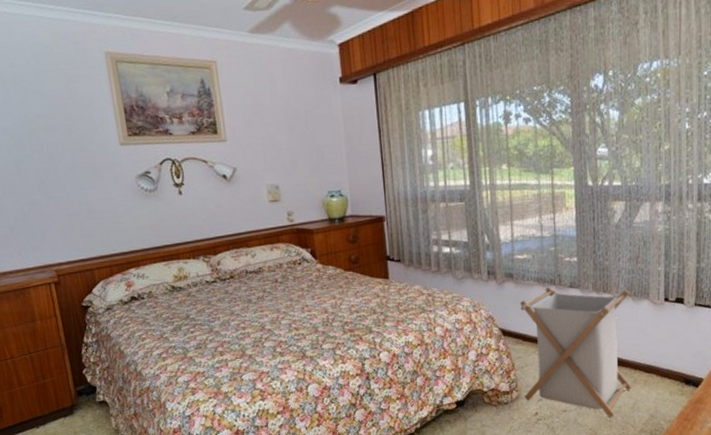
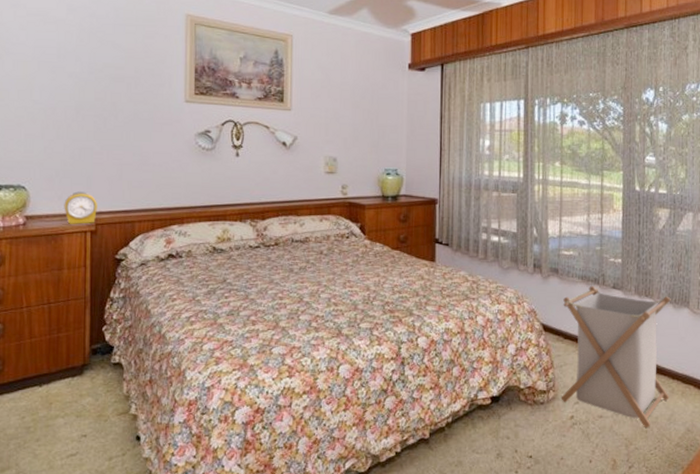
alarm clock: none [24,245,57,278] -> present [64,191,97,224]

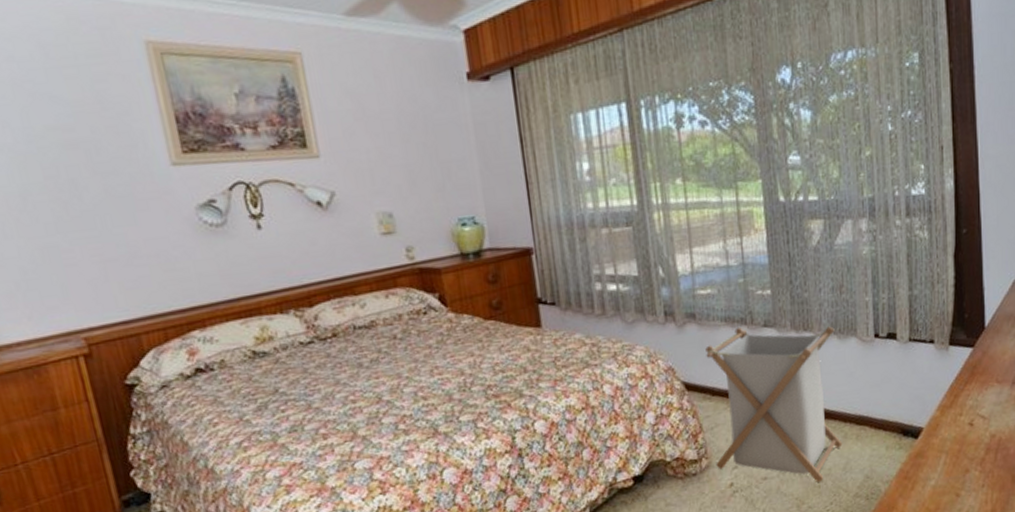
alarm clock: present [64,191,97,224] -> none [37,304,87,350]

